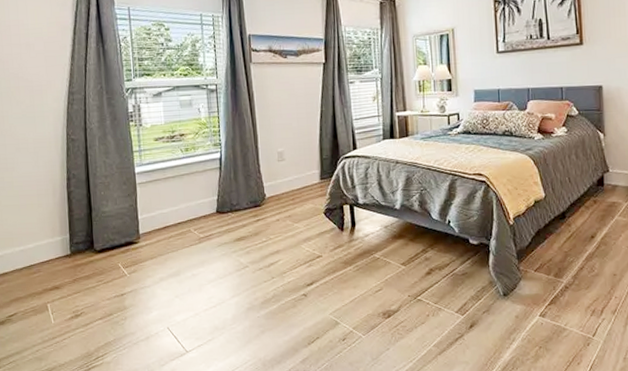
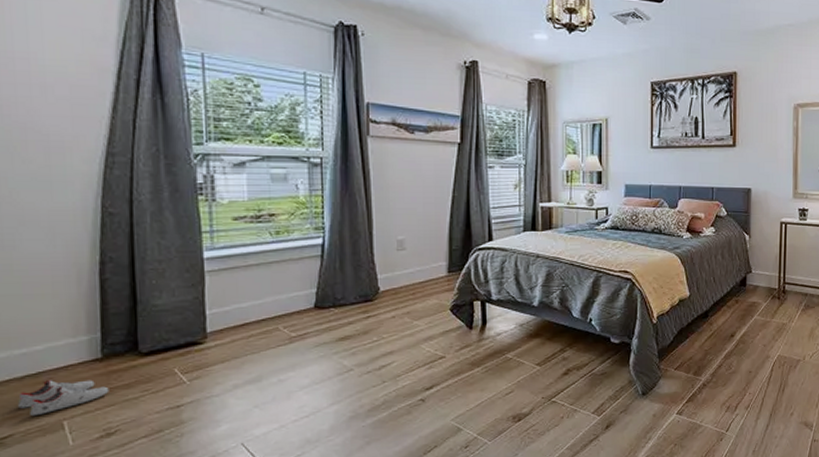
shoe: none [19,271,76,299] -> present [18,380,109,415]

